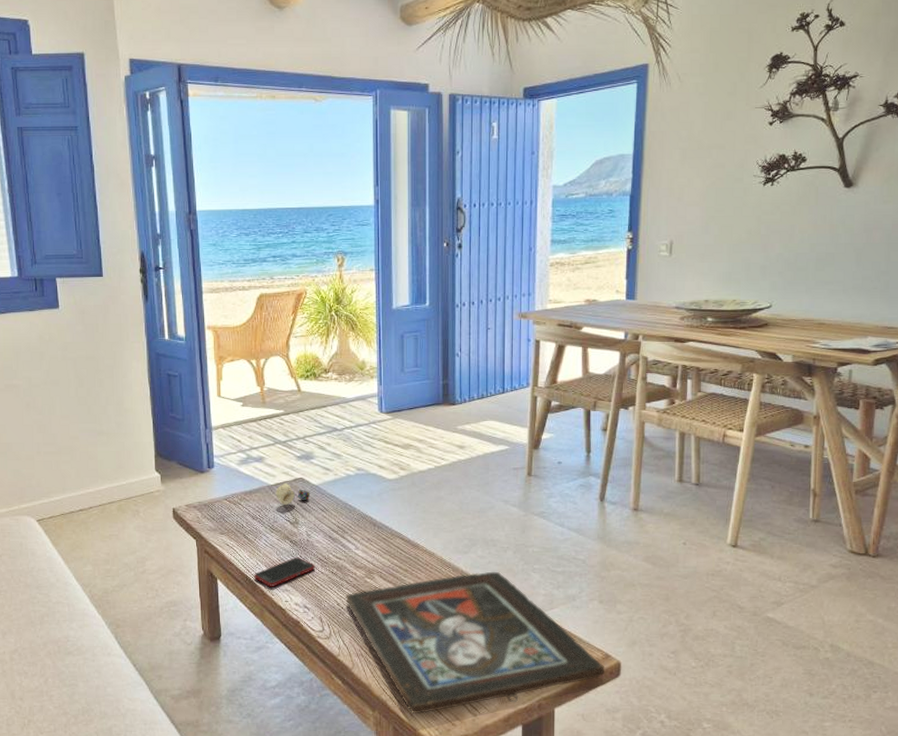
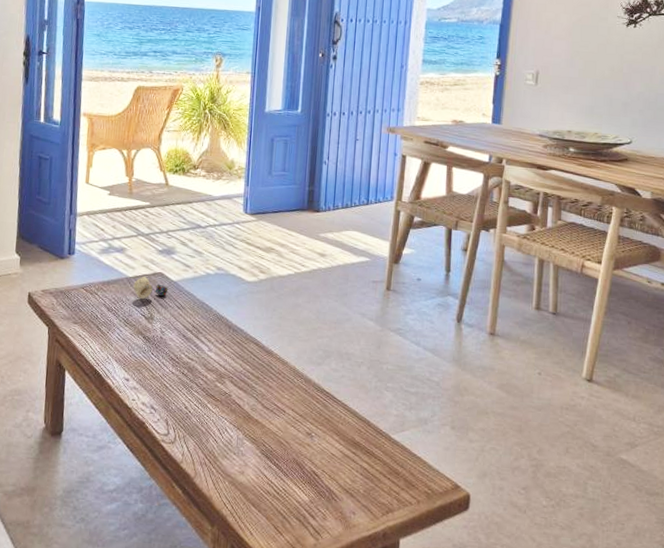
cell phone: present [254,557,315,587] -> none [103,354,166,383]
religious icon: present [345,571,605,714] -> none [194,386,454,534]

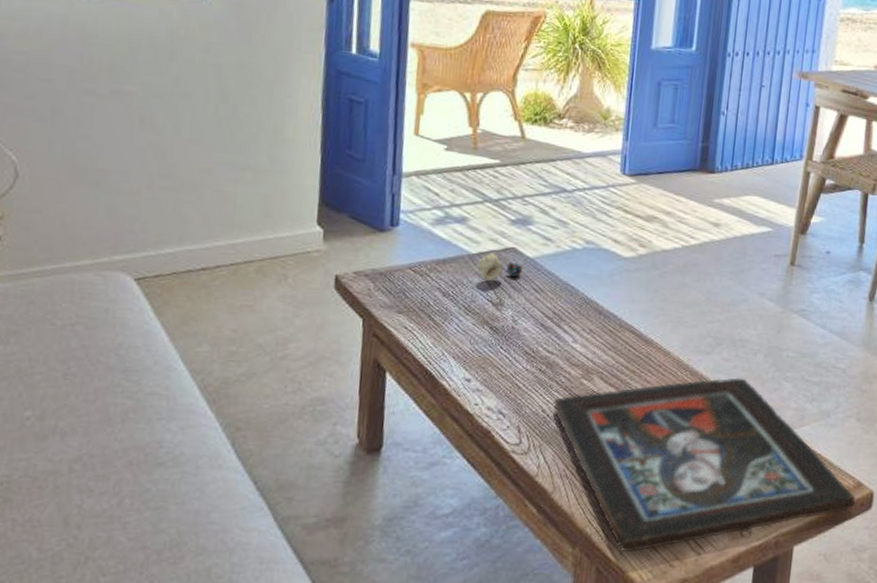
religious icon: none [194,386,454,534] -> present [553,377,856,553]

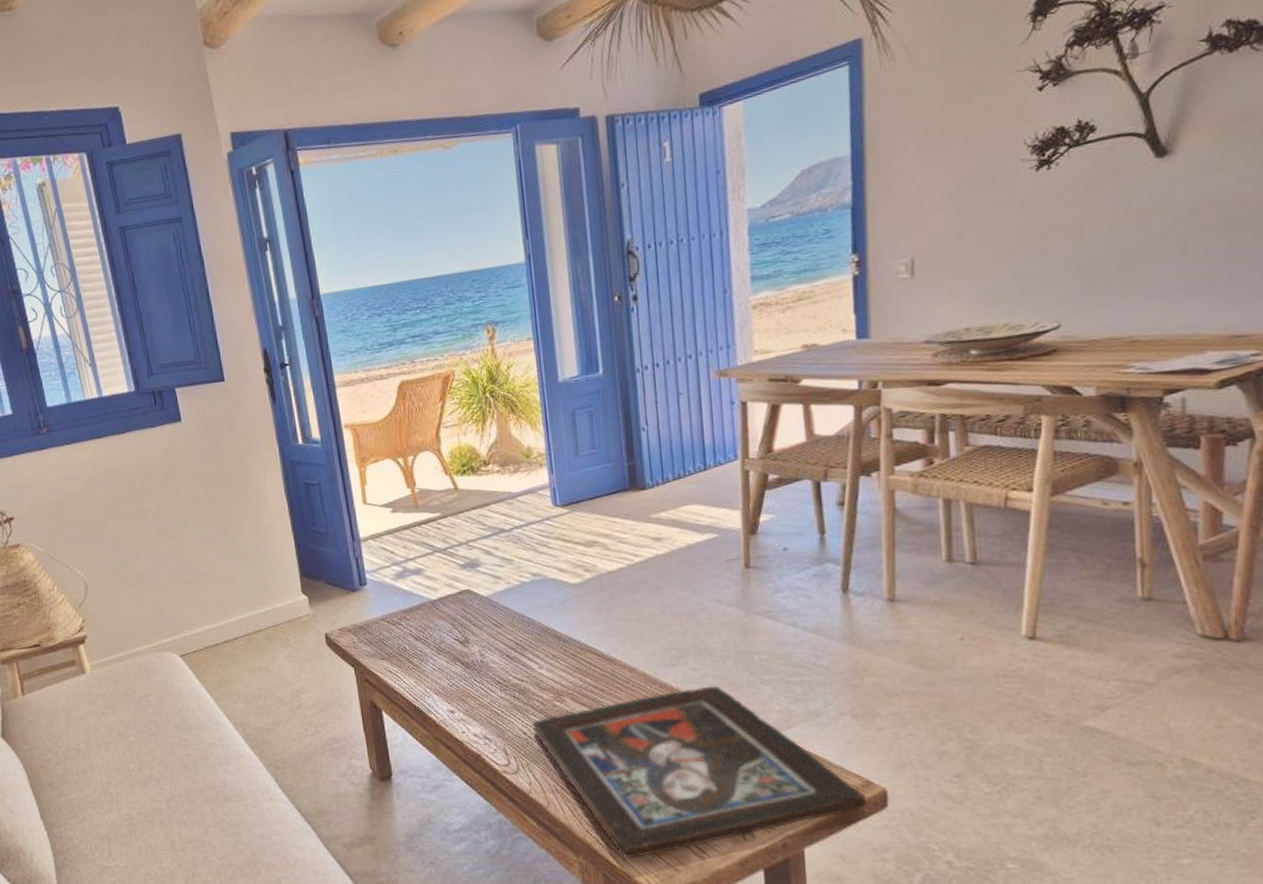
seashell: present [477,253,524,282] -> none [439,597,480,623]

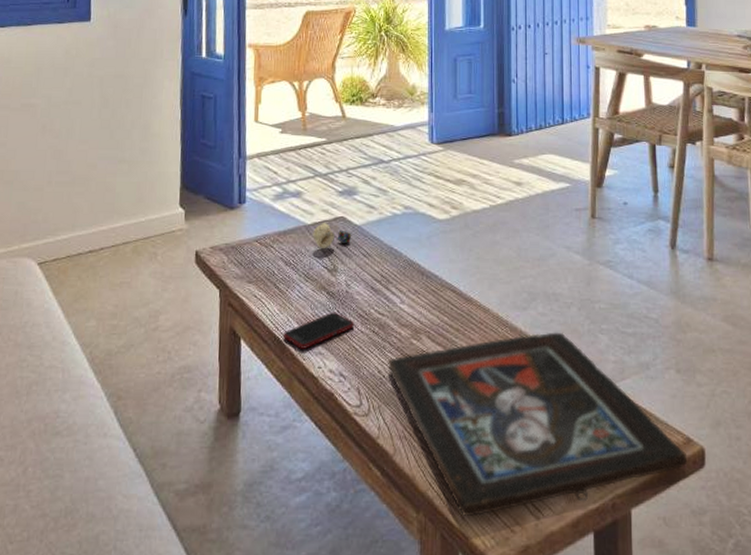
cell phone: none [423,681,493,717] -> present [283,312,354,349]
seashell: none [439,597,480,623] -> present [313,223,352,249]

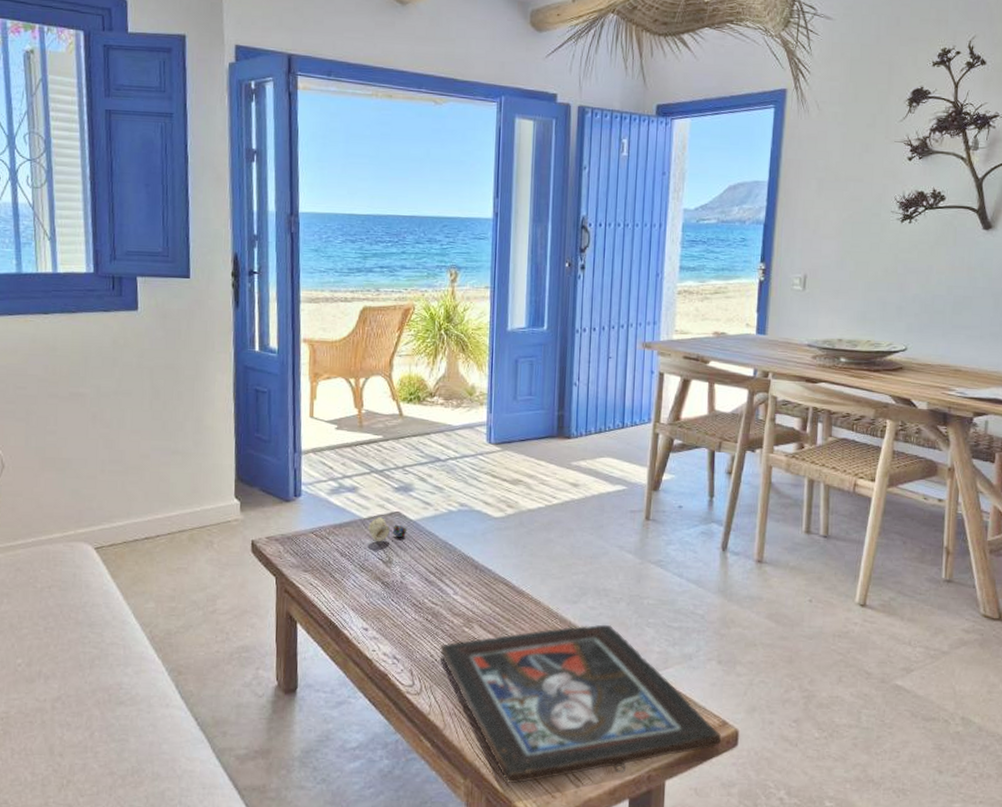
cell phone: present [283,312,354,349] -> none [339,600,408,634]

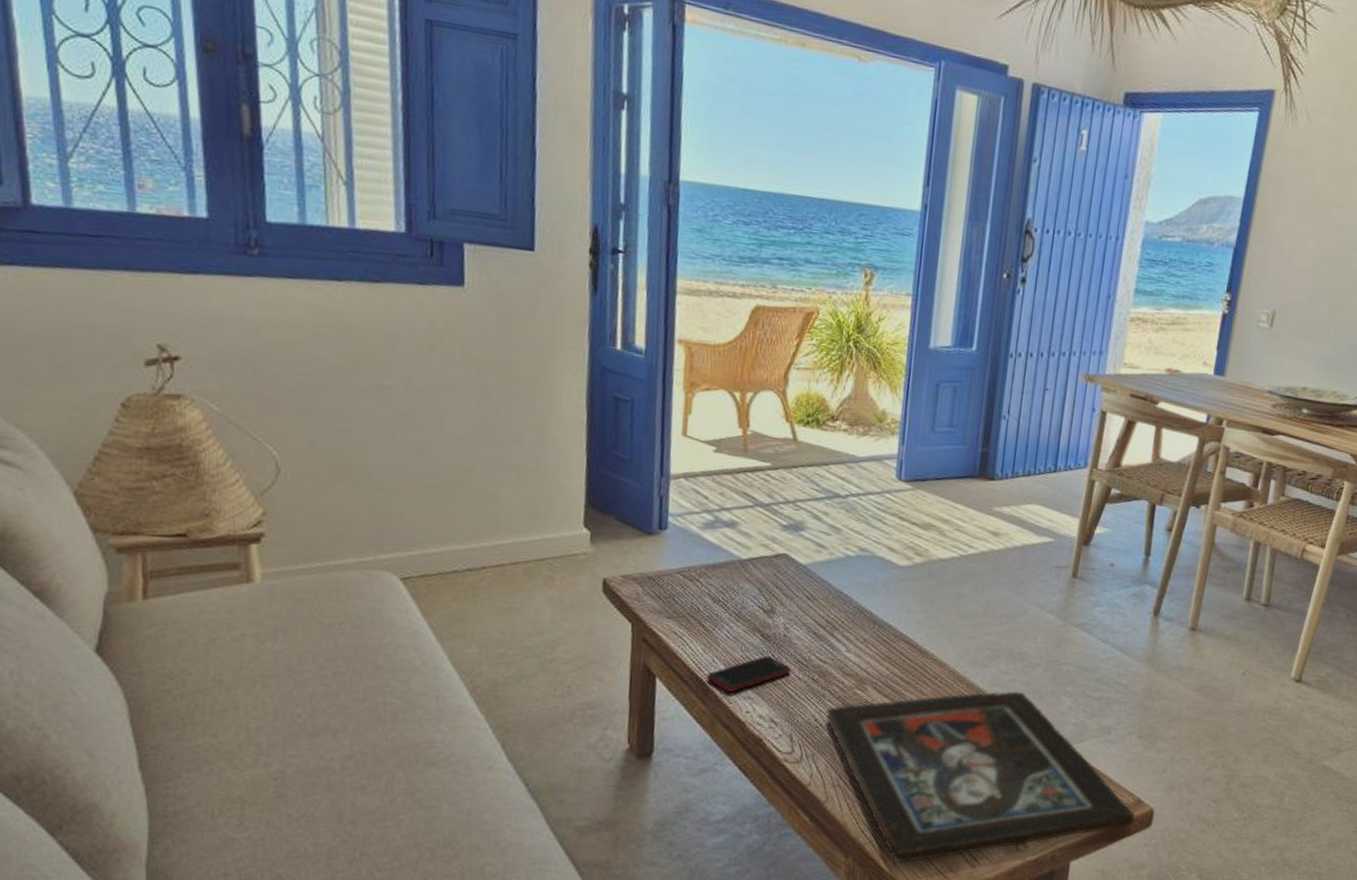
cell phone: none [339,600,408,634] -> present [707,655,791,692]
seashell: present [368,517,407,542] -> none [748,559,796,588]

